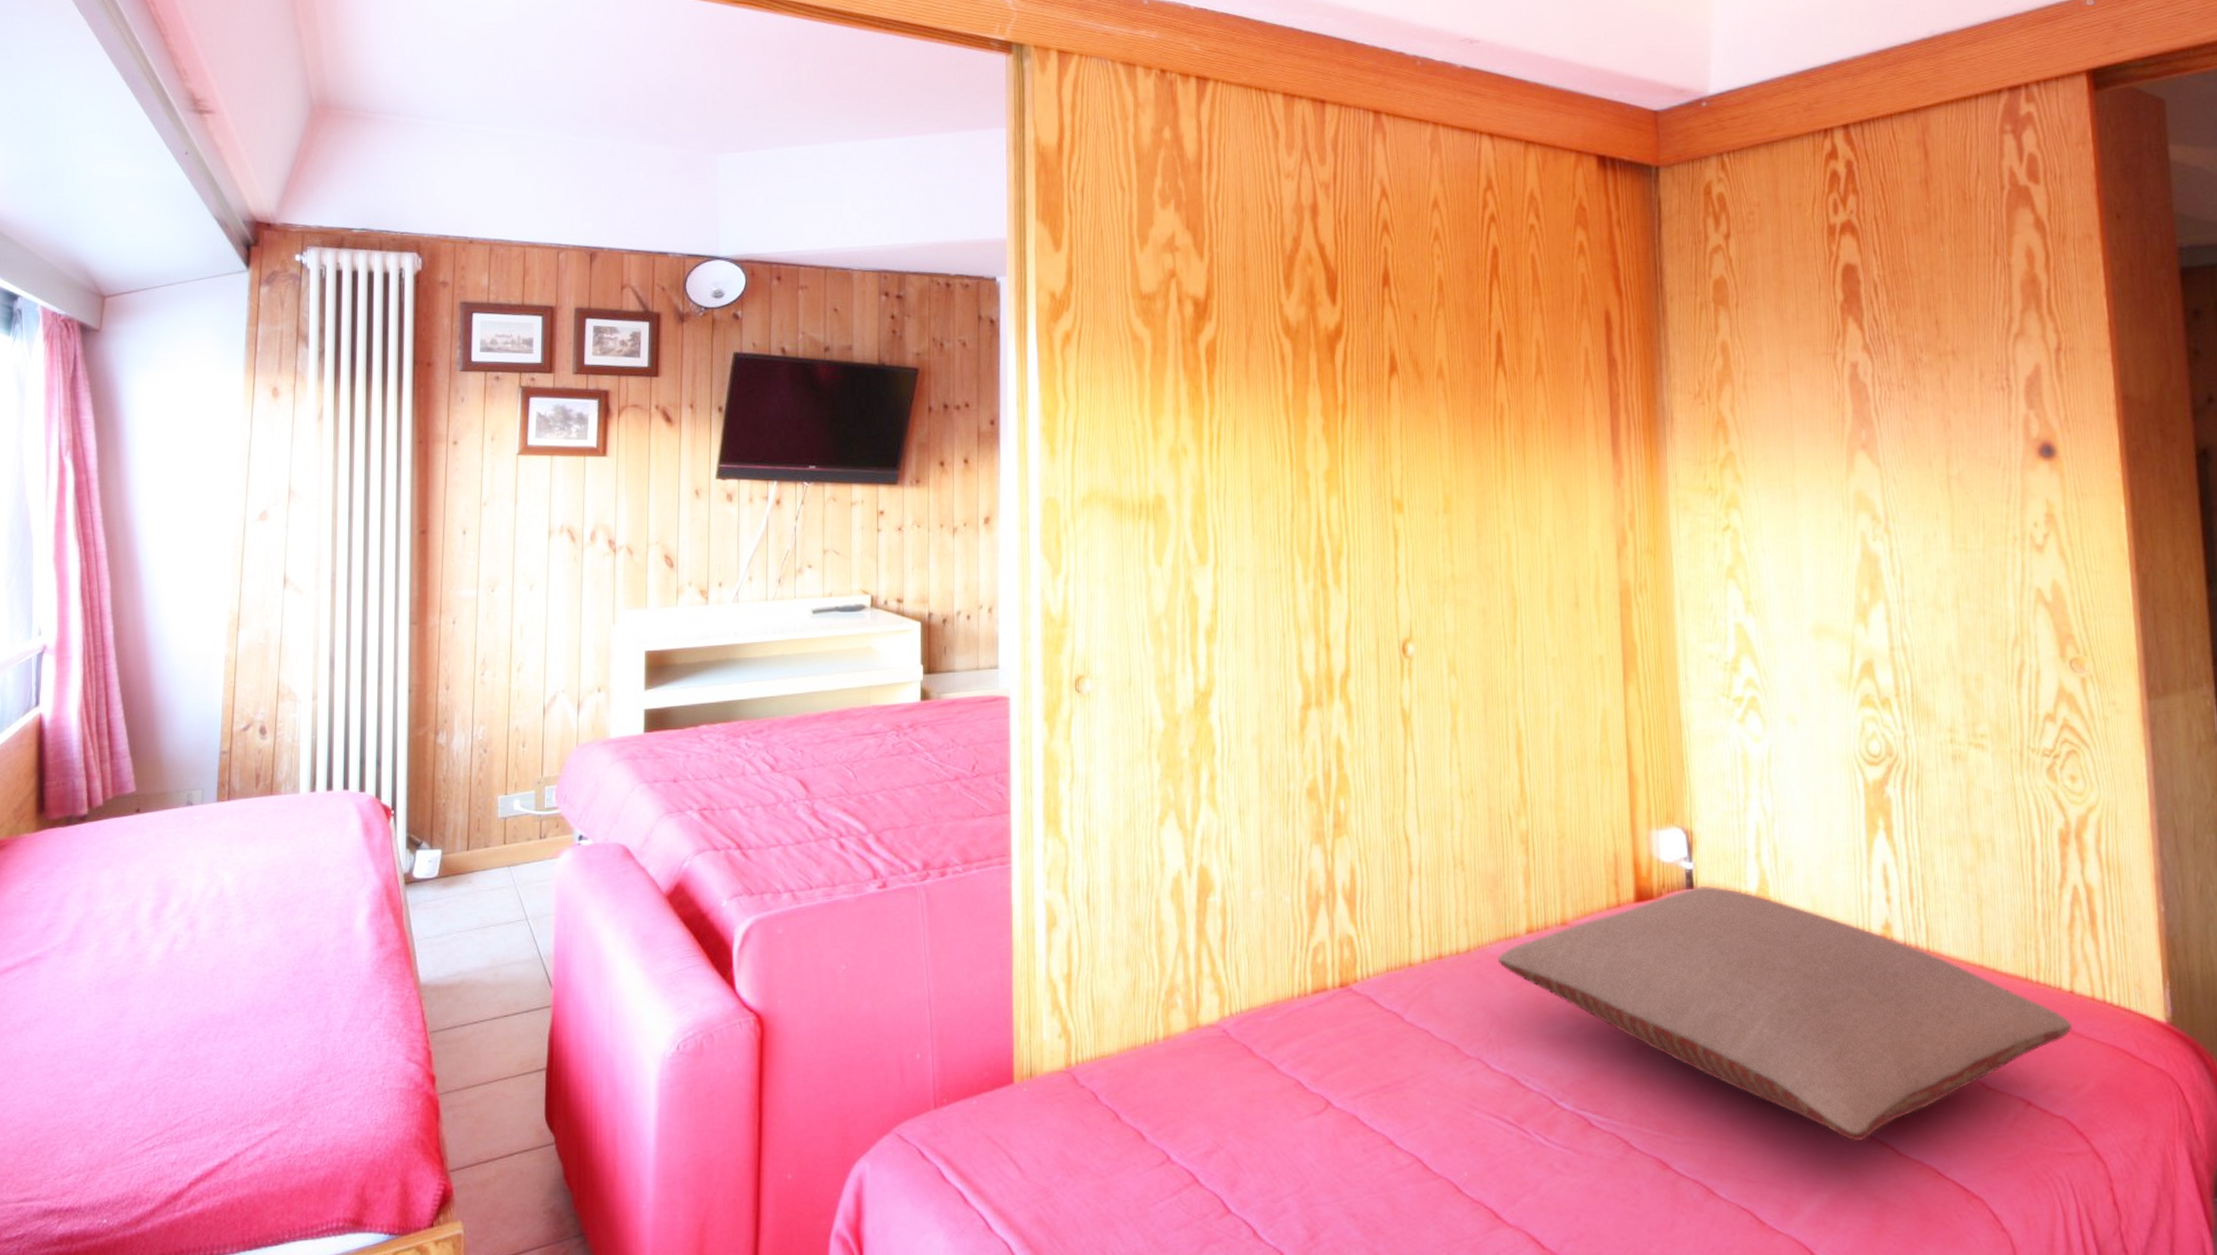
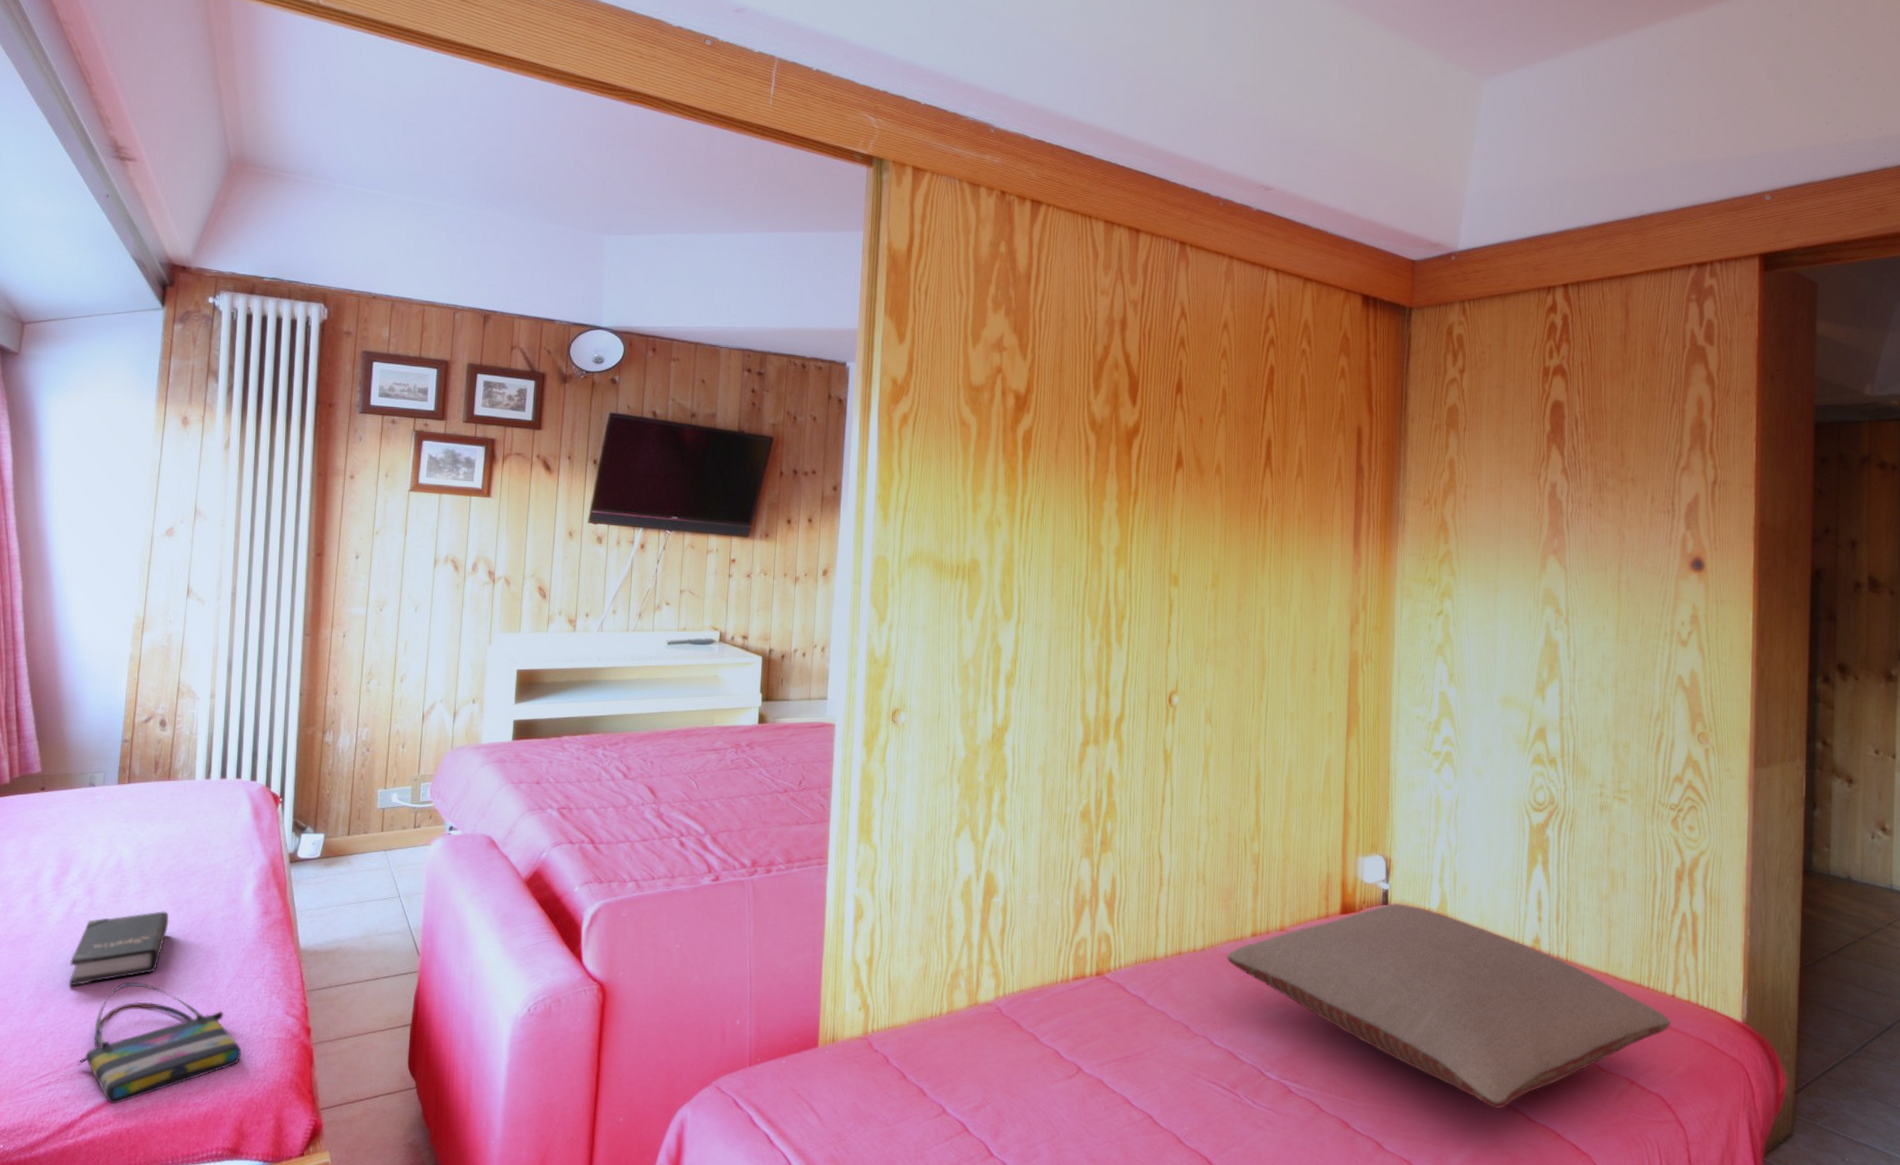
hardback book: none [172,945,277,1034] -> present [69,911,169,986]
tote bag: none [183,1028,361,1170] -> present [77,982,242,1104]

